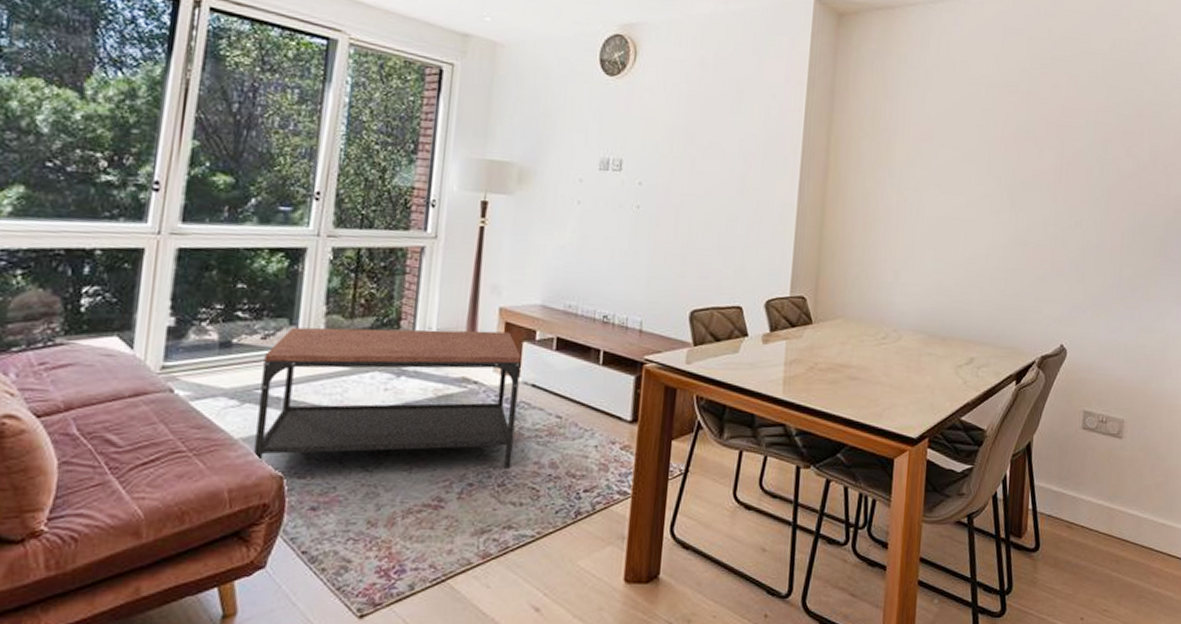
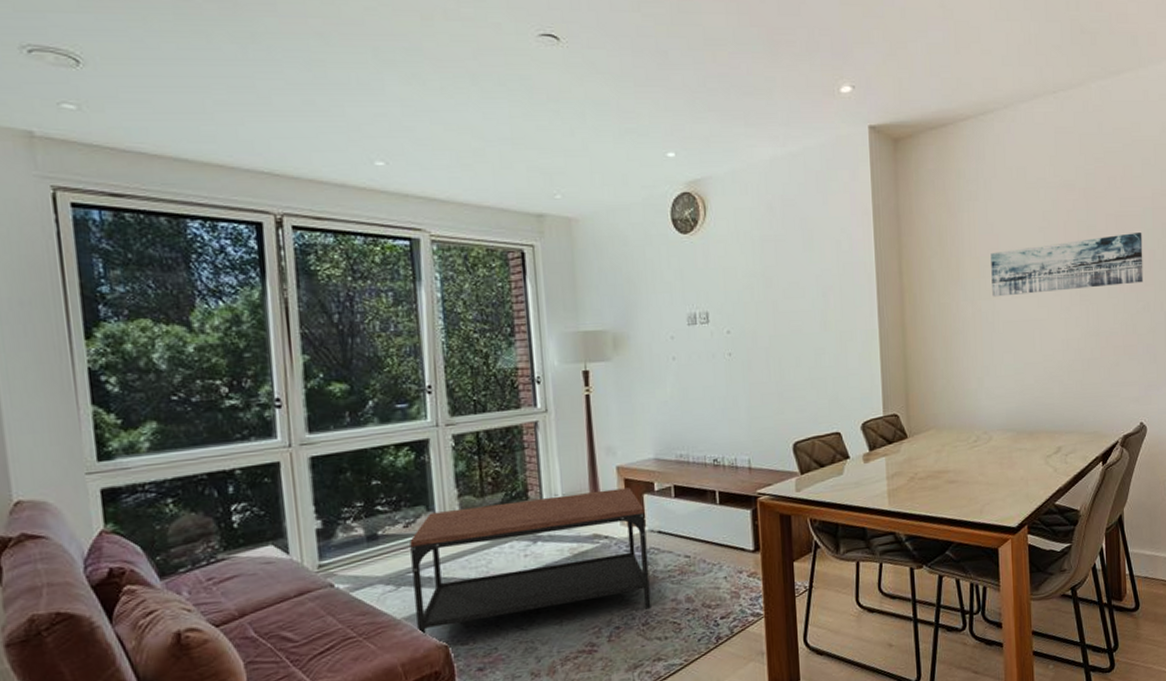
wall art: none [920,142,1082,197] -> present [991,233,1144,297]

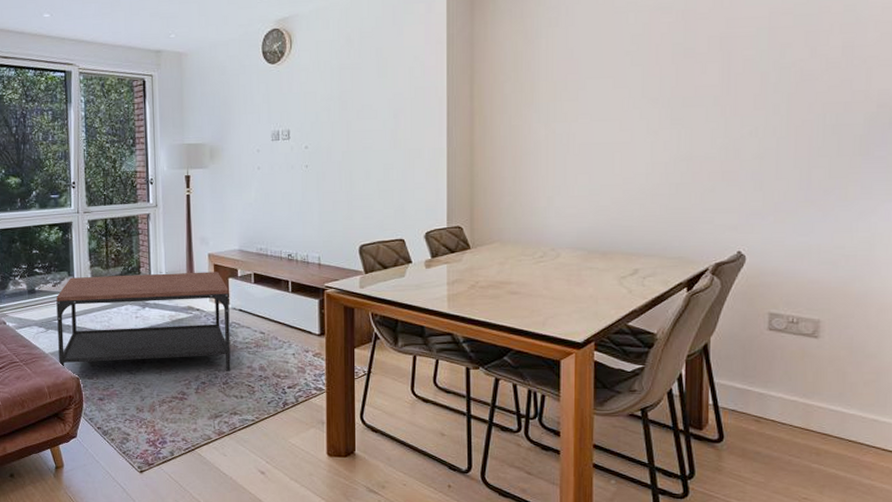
wall art: present [991,233,1144,297] -> none [568,54,754,120]

